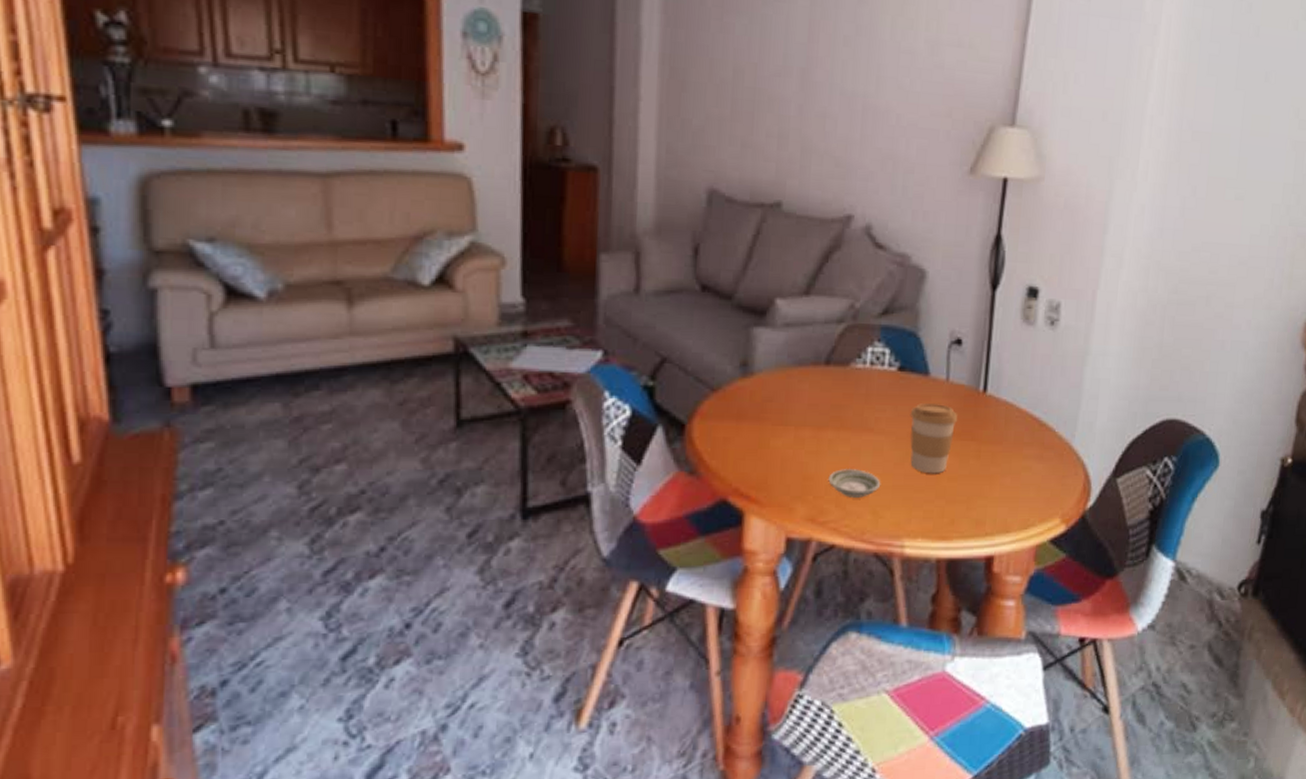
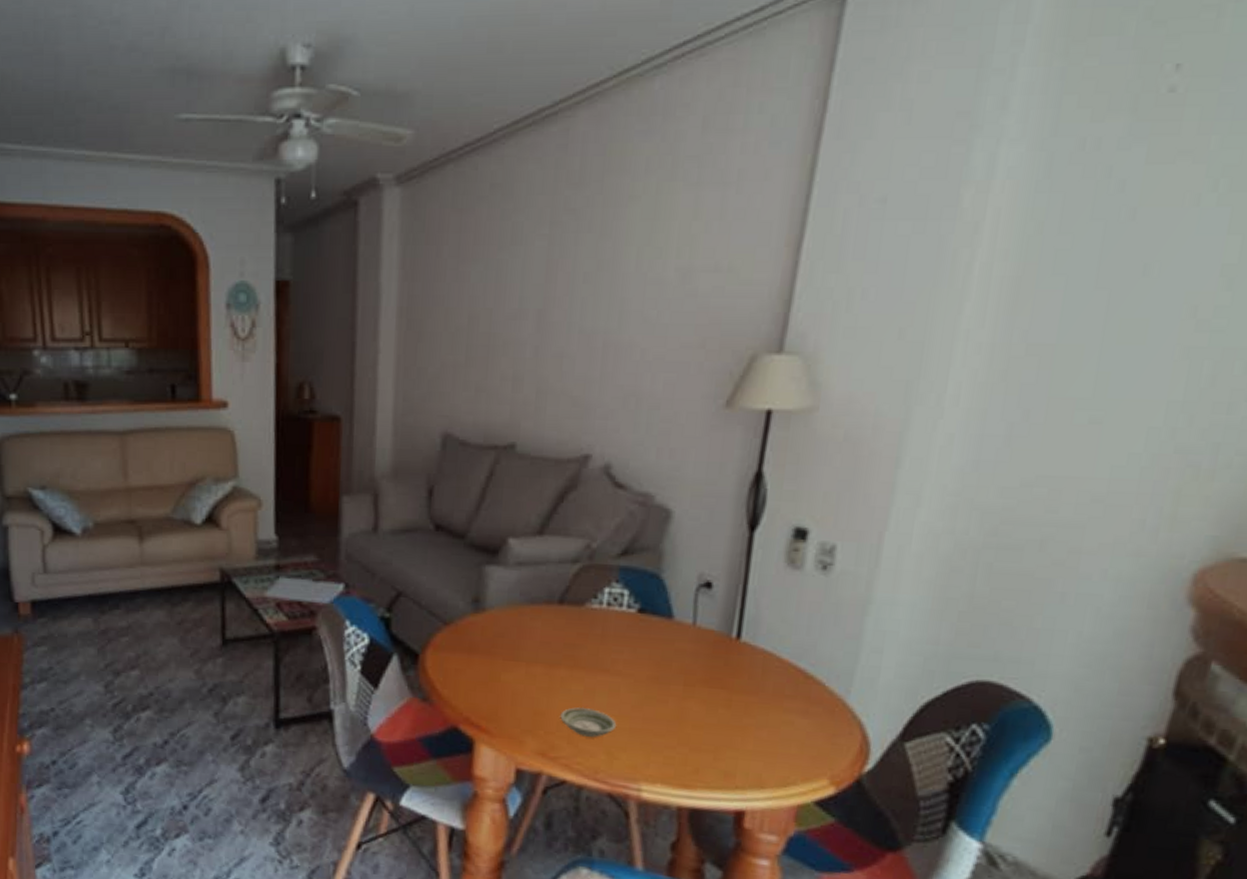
coffee cup: present [910,403,958,474] -> none [650,647,706,720]

